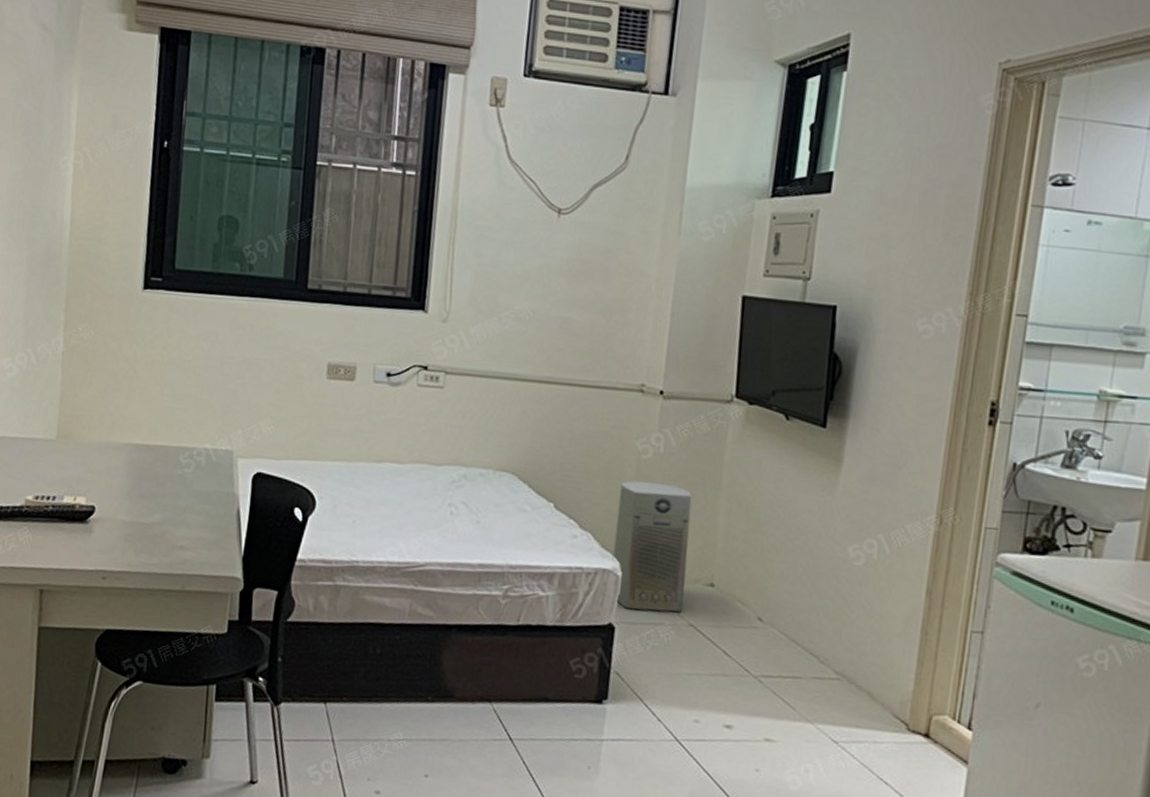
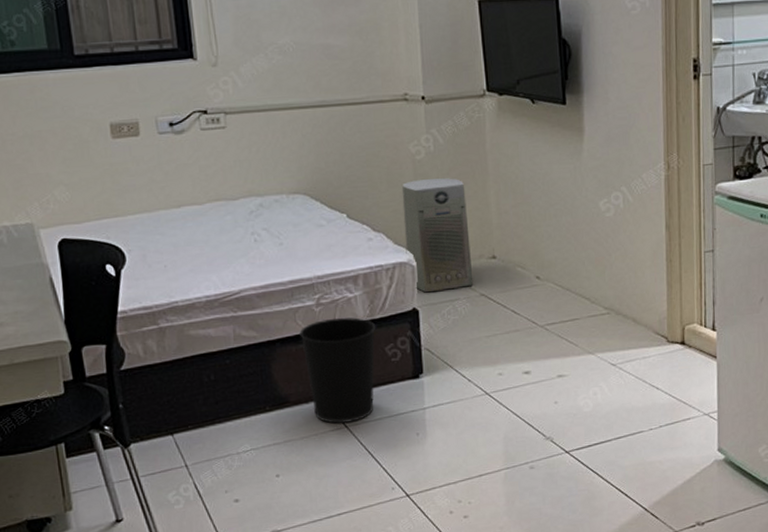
wastebasket: none [478,614,565,736] -> present [299,317,376,424]

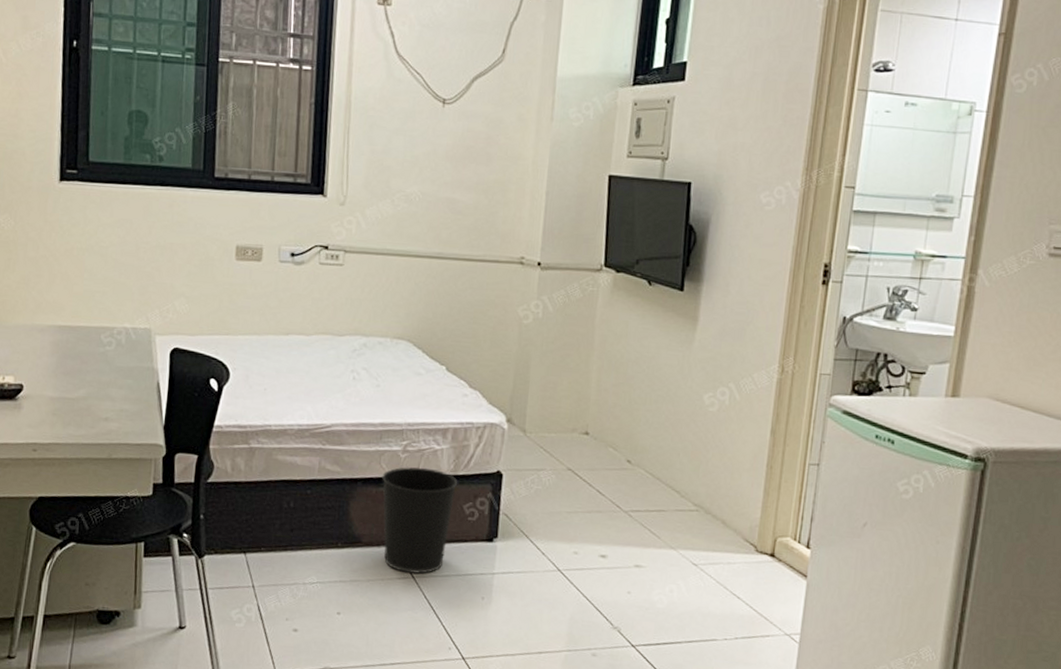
air purifier: present [401,178,473,293] -> none [498,344,568,459]

